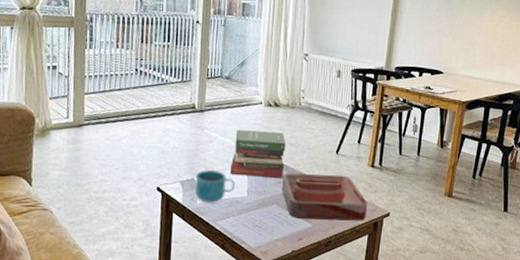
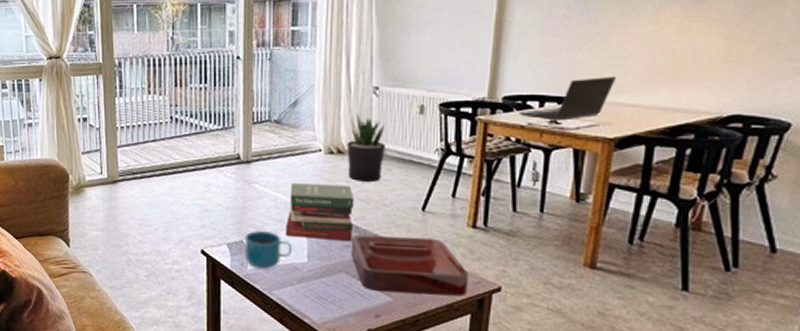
planter: none [281,74,312,130] -> present [347,113,386,182]
laptop: none [405,56,468,87] -> present [518,75,617,121]

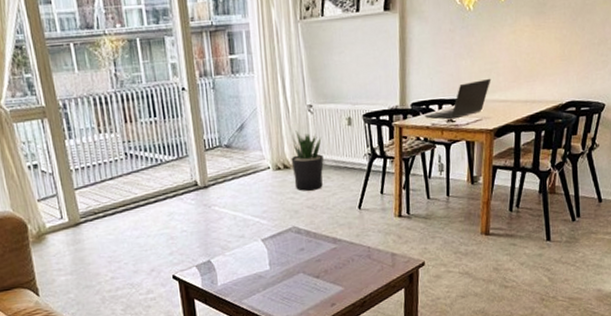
cup: present [244,230,292,269] -> none [211,248,255,283]
books: present [286,183,355,241] -> none [246,196,305,249]
decorative tray: present [350,235,468,297] -> none [304,230,400,284]

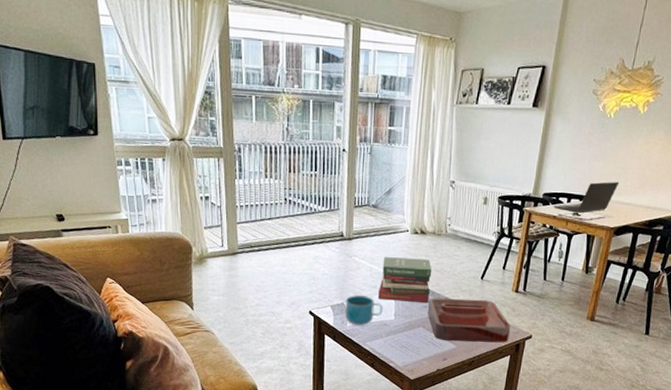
cup: none [211,248,255,283] -> present [344,294,383,325]
books: none [246,196,305,249] -> present [378,257,432,303]
planter: present [291,130,324,191] -> none [428,202,458,257]
decorative tray: none [304,230,400,284] -> present [427,298,510,343]

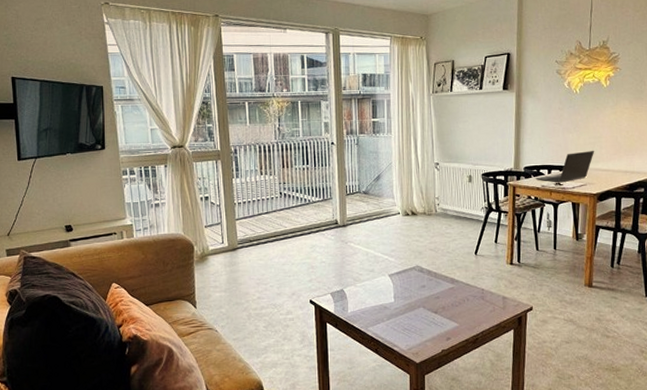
cup: present [344,294,383,325] -> none [344,279,382,311]
books: present [378,257,432,303] -> none [376,239,427,283]
decorative tray: present [427,298,510,343] -> none [425,274,510,319]

